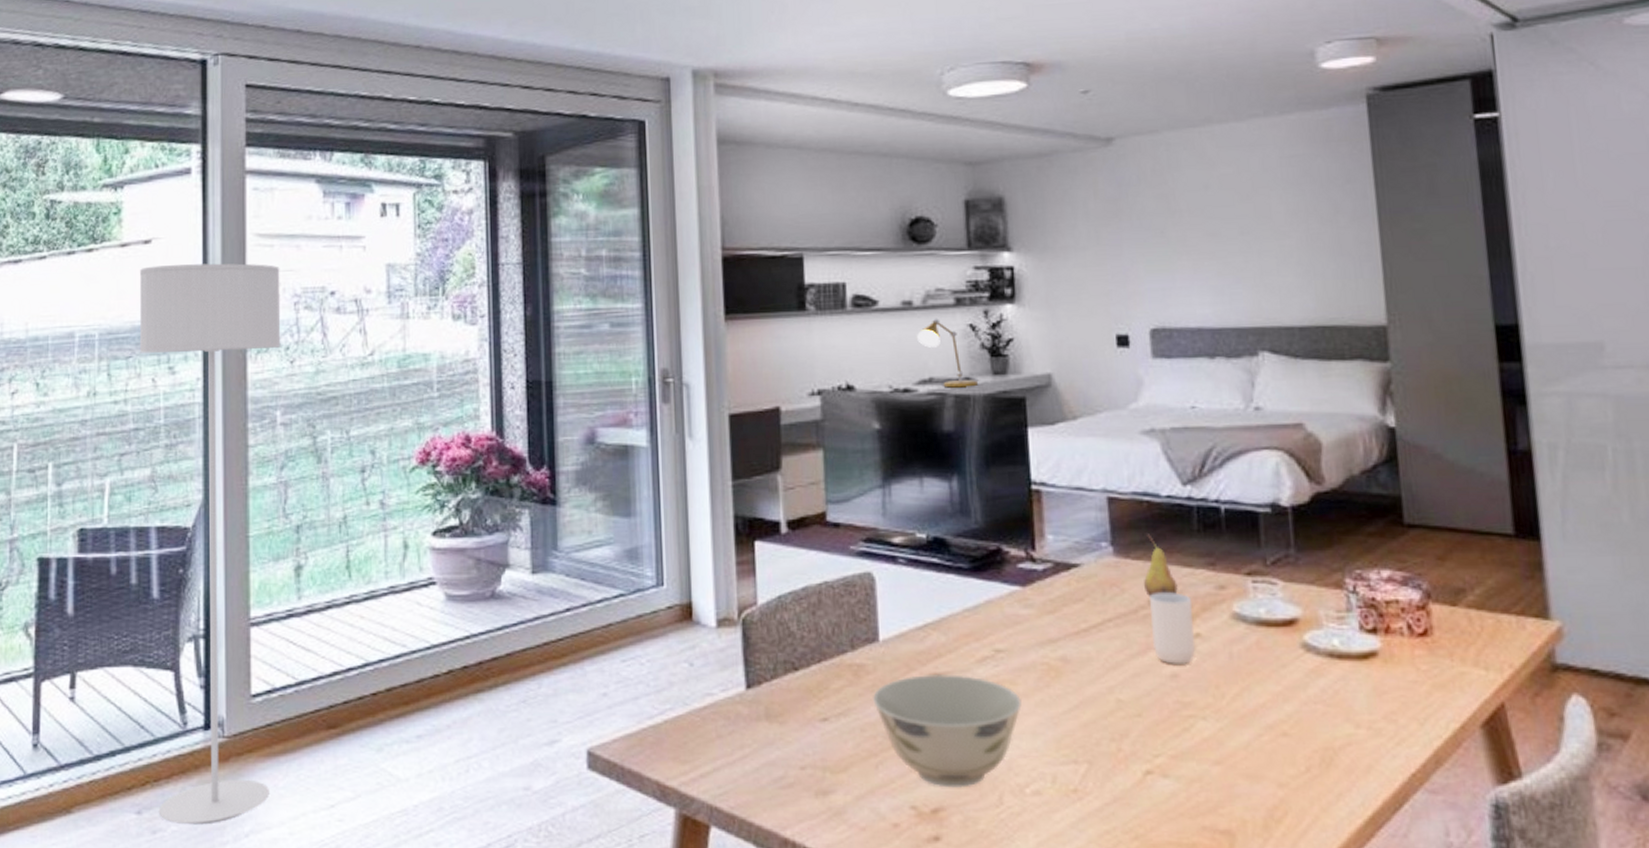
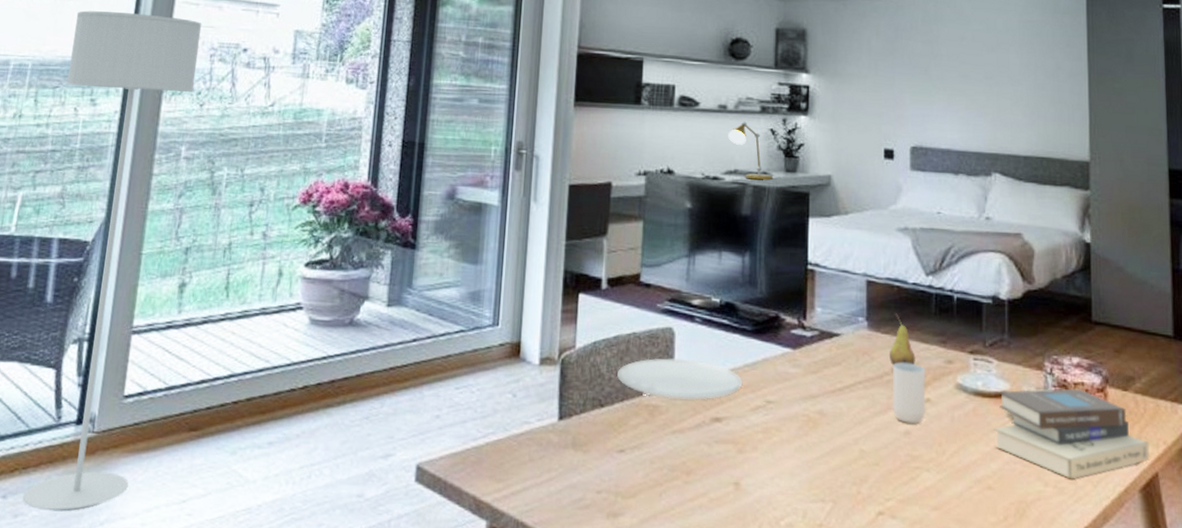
plate: none [810,608,964,655] -> present [617,358,743,400]
bowl: present [873,673,1022,788] -> none [663,417,784,517]
books: none [1285,606,1492,718] -> present [994,387,1150,479]

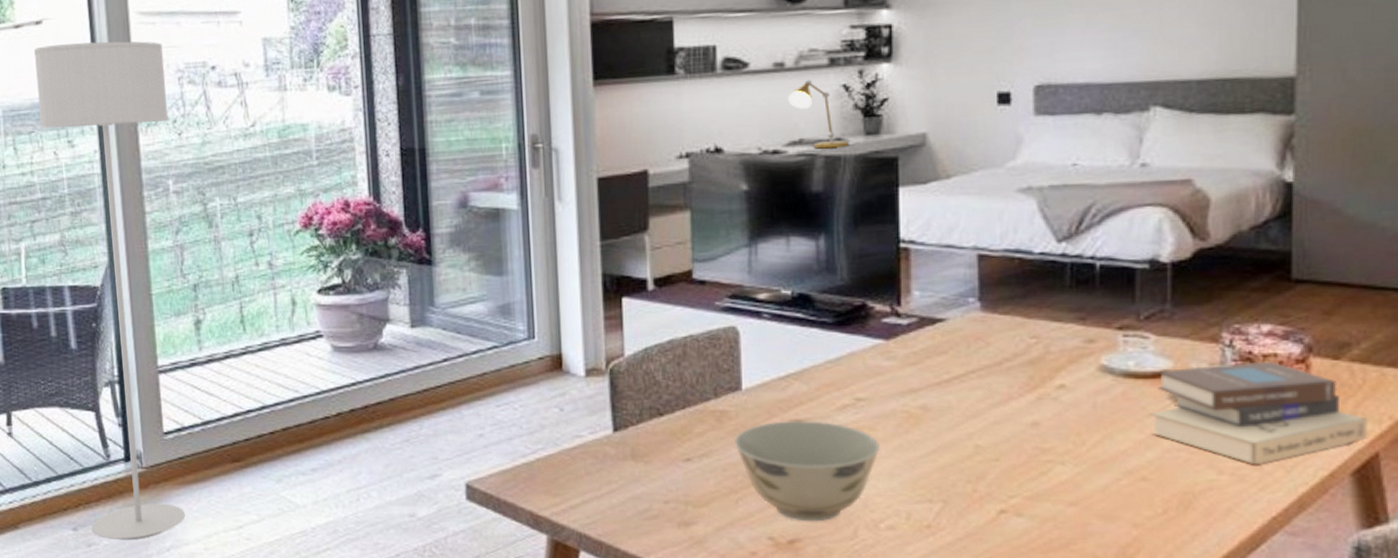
plate: present [617,358,743,400] -> none [675,359,826,403]
bowl: none [663,417,784,517] -> present [735,419,880,522]
fruit: present [889,313,916,366] -> none [1009,290,1045,350]
cup: present [892,362,926,425] -> none [1014,346,1059,414]

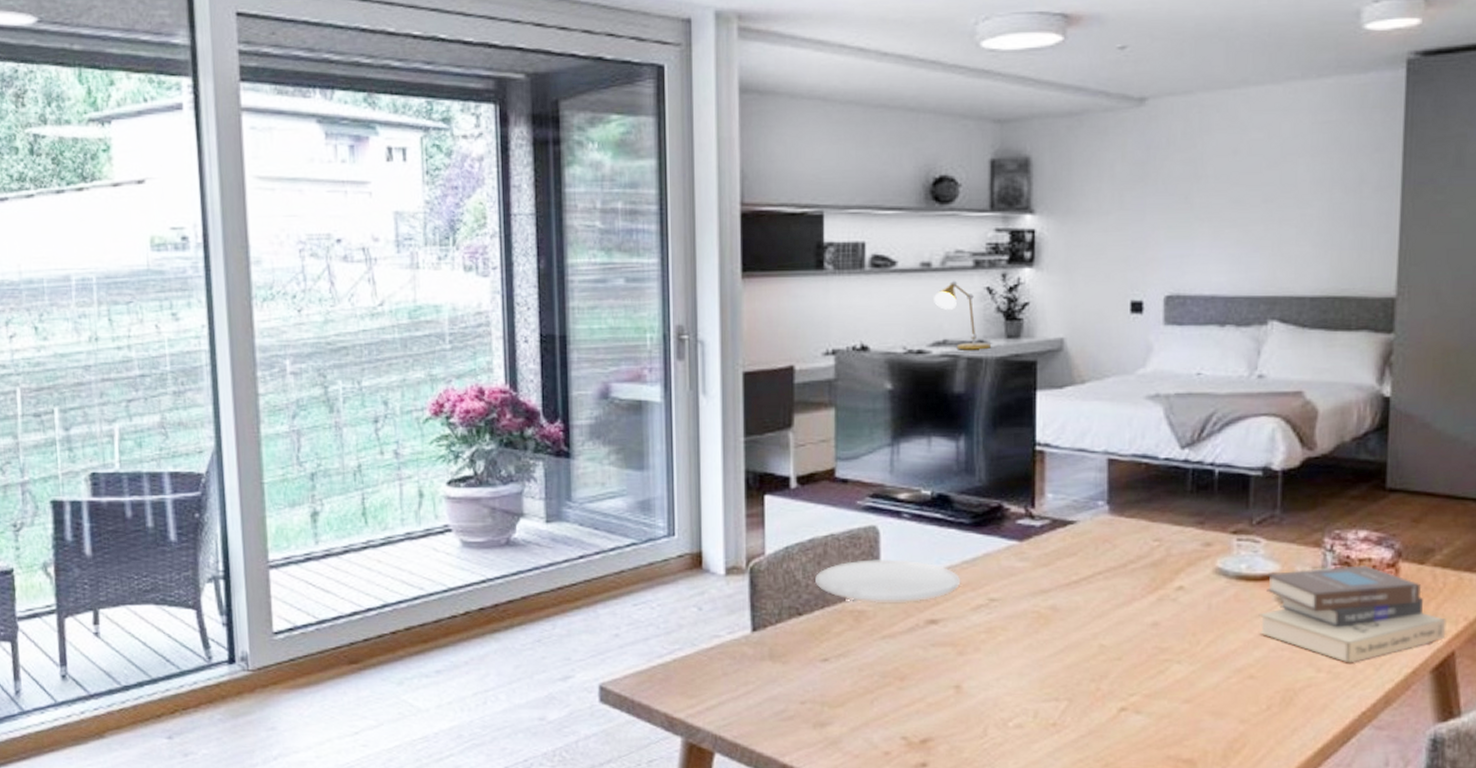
floor lamp: present [33,41,185,540] -> none [134,206,295,749]
plate: none [675,359,826,403] -> present [815,559,961,602]
bowl: present [735,419,880,522] -> none [872,619,1011,721]

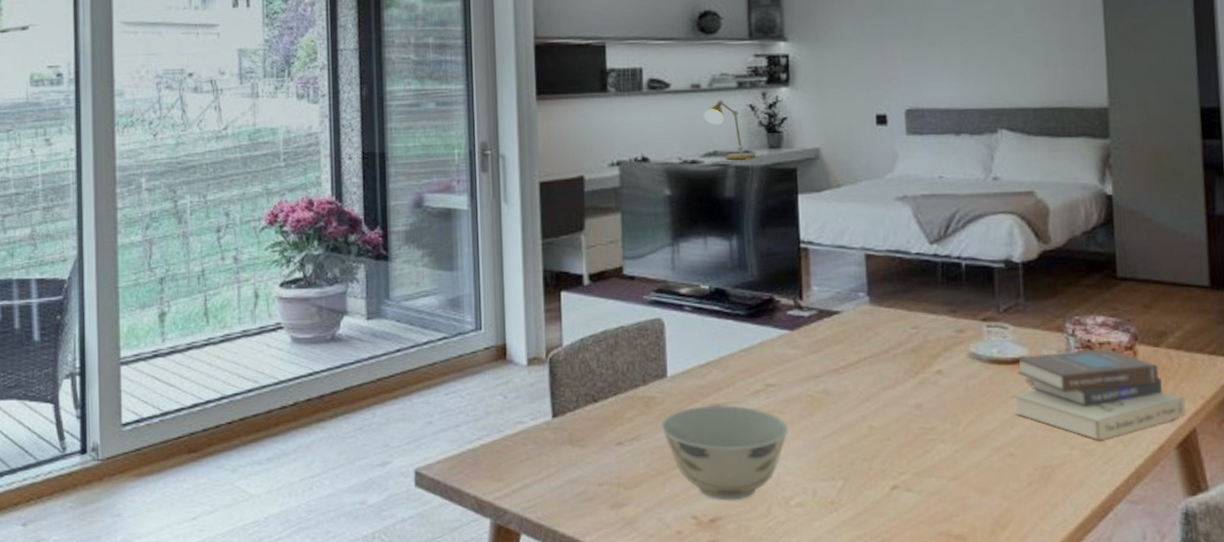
plate: present [815,559,961,602] -> none [608,349,740,389]
bowl: none [872,619,1011,721] -> present [661,404,788,501]

